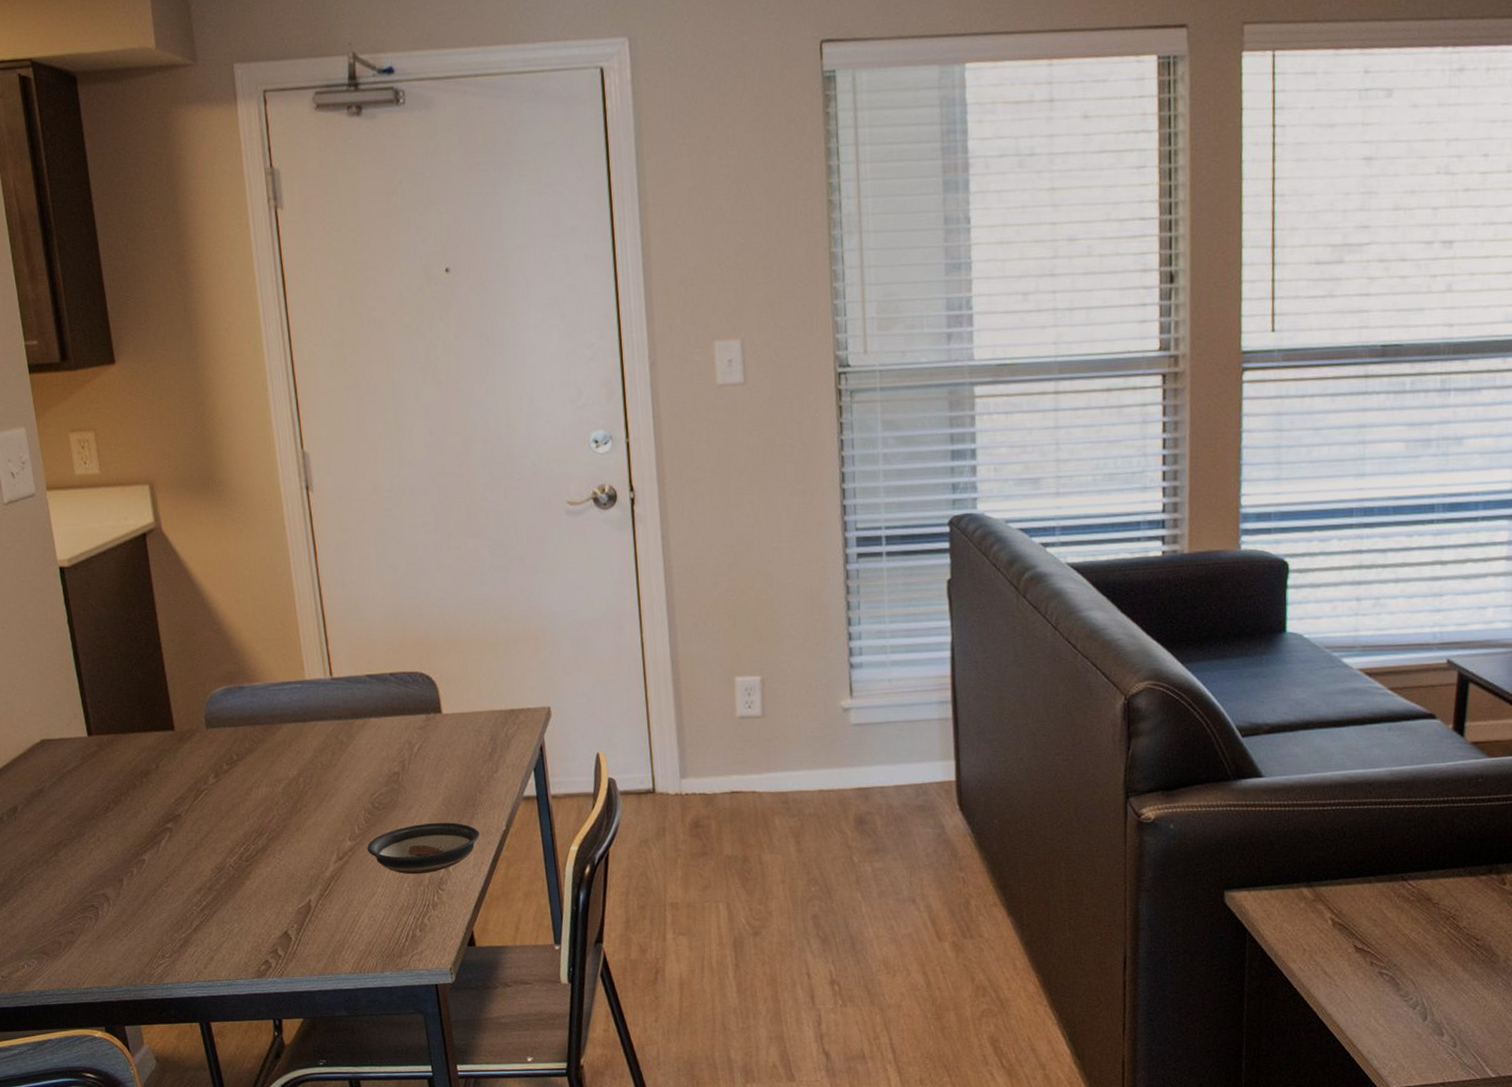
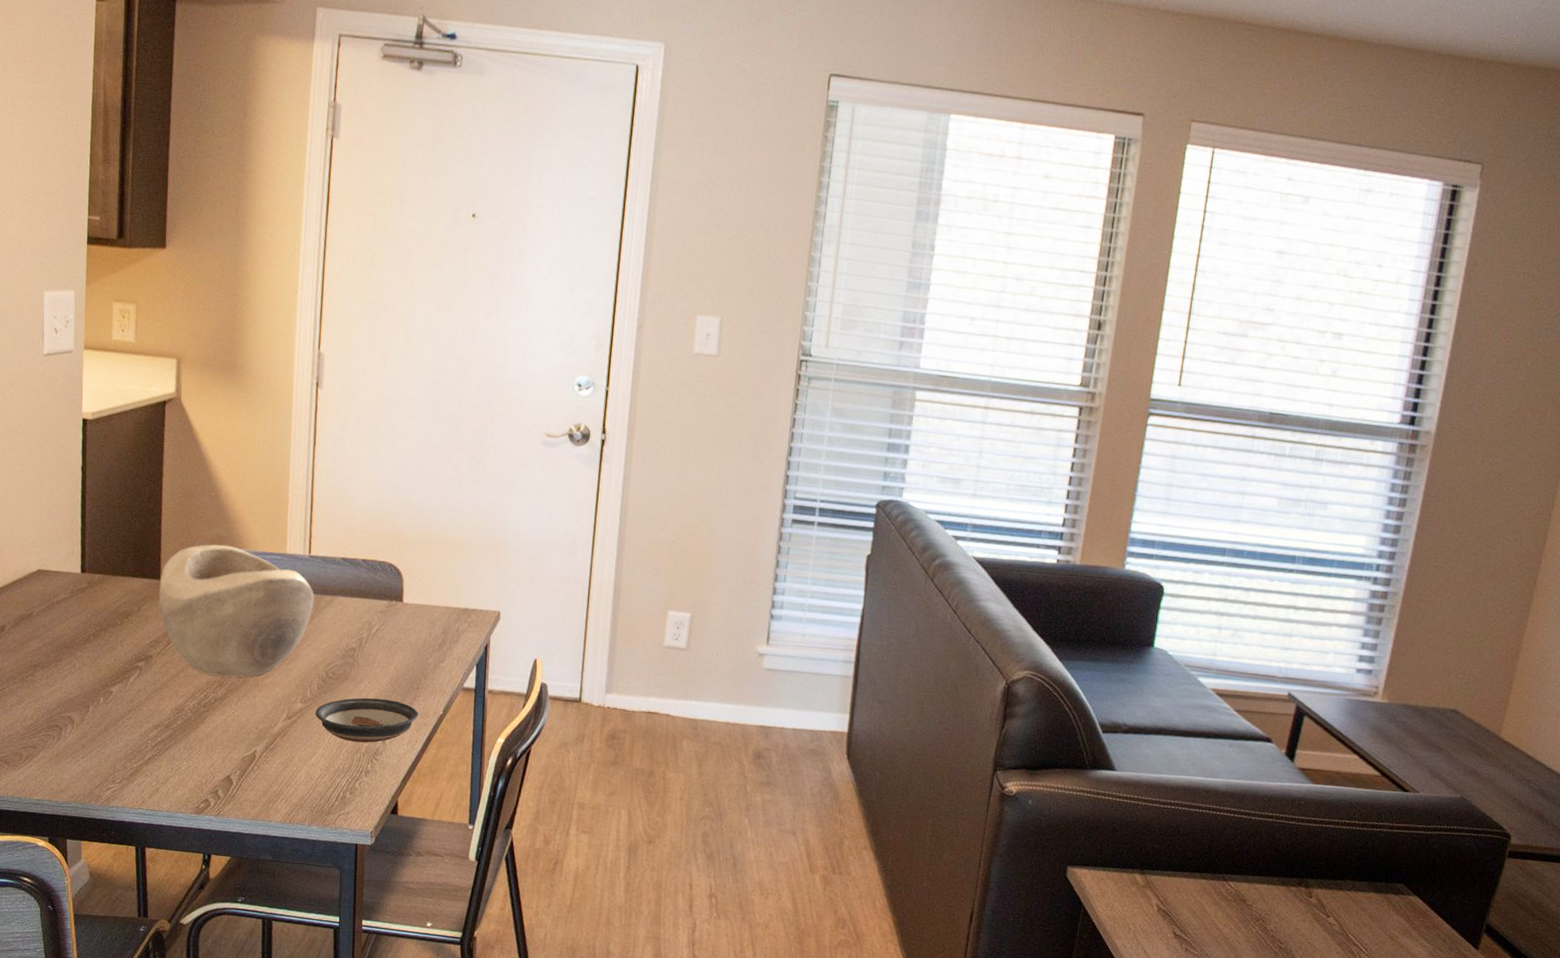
decorative bowl: none [174,681,346,826] -> present [158,544,315,678]

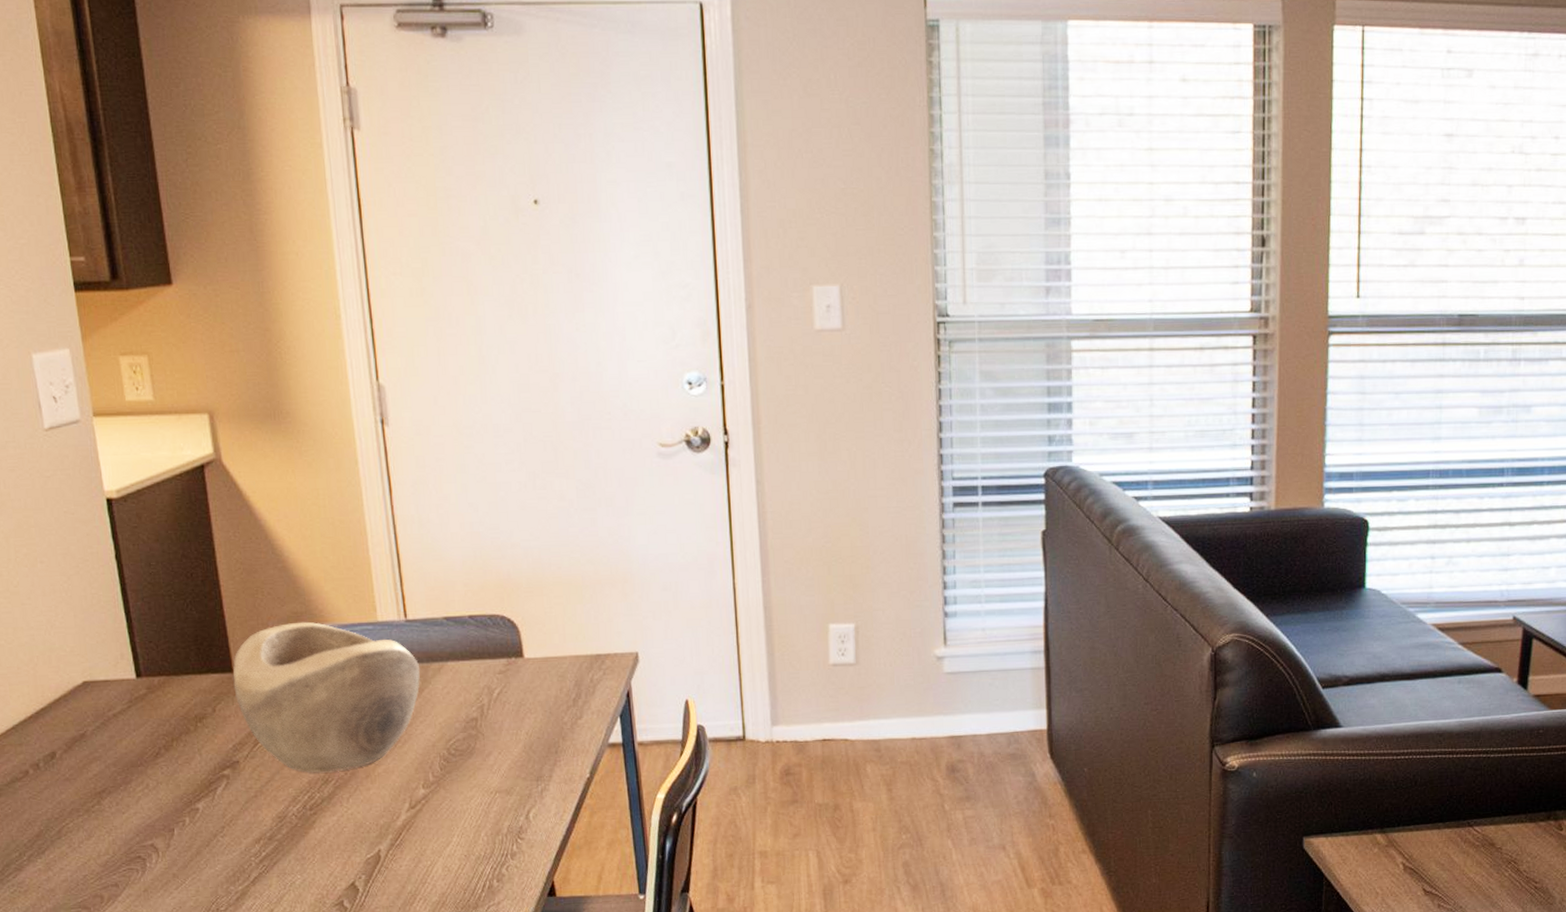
saucer: present [315,697,419,743] -> none [442,769,563,824]

